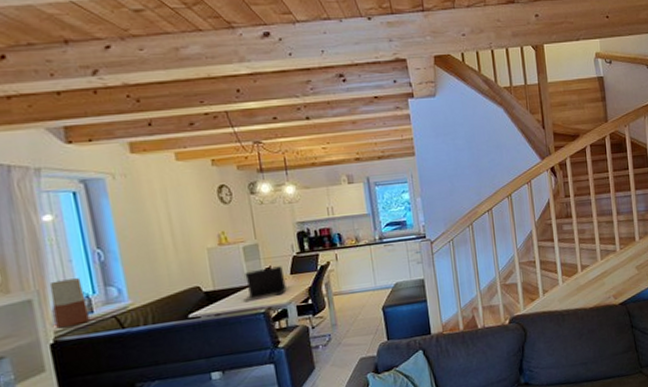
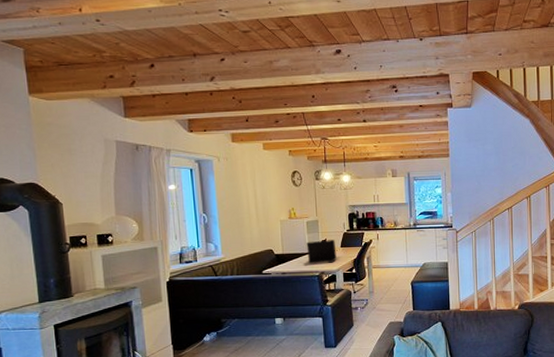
vase: present [49,278,89,329] -> none [169,234,194,271]

